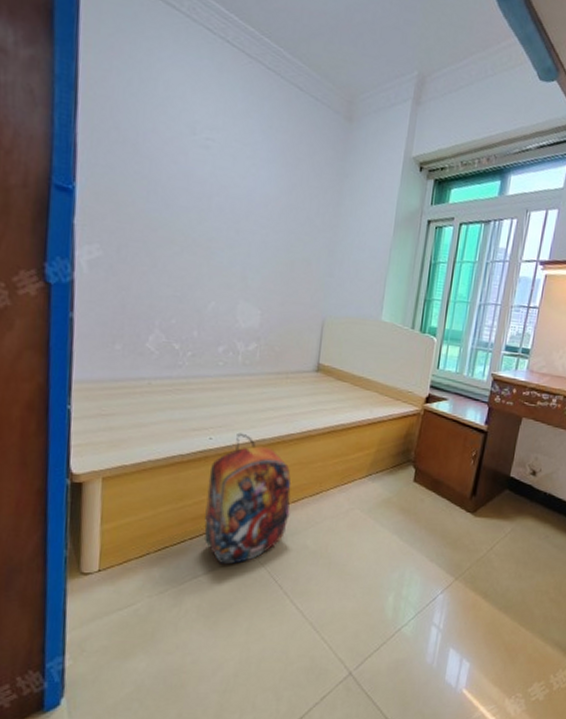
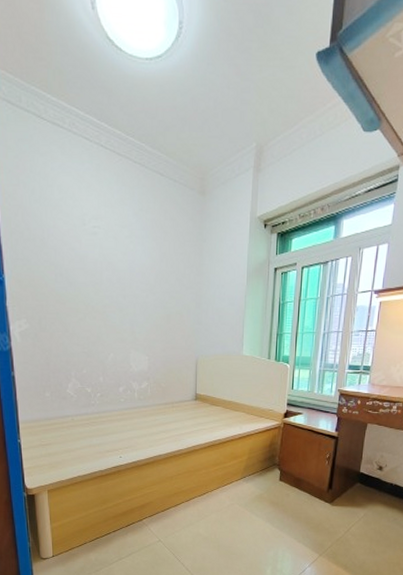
backpack: present [204,432,291,565] -> none [122,451,185,549]

